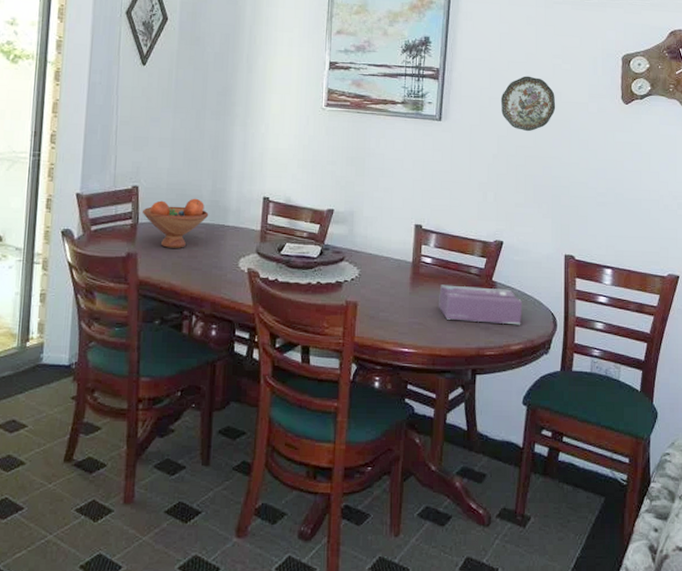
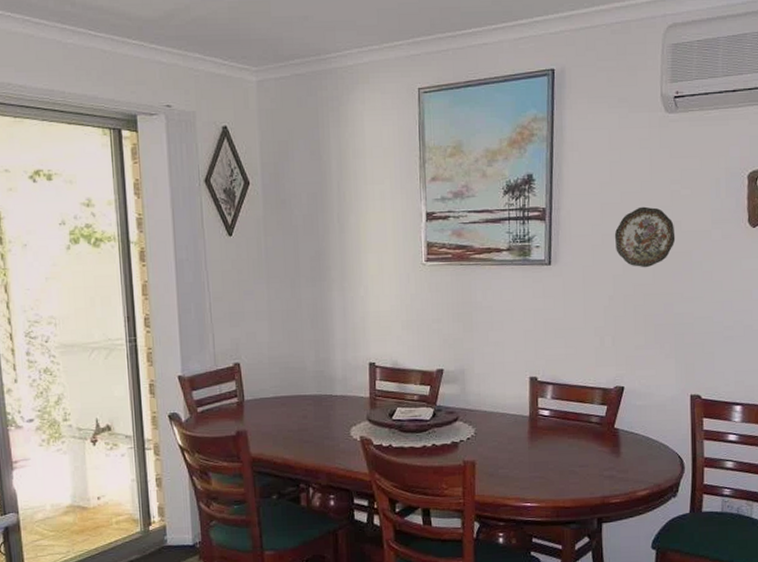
fruit bowl: present [143,198,209,248] -> none [247,370,315,423]
tissue box: present [439,284,523,325] -> none [559,435,648,471]

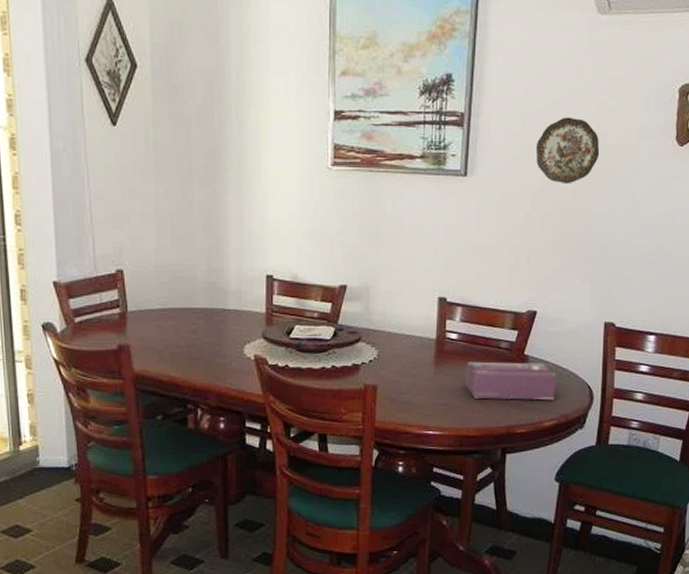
tissue box: none [559,435,648,471] -> present [466,361,557,400]

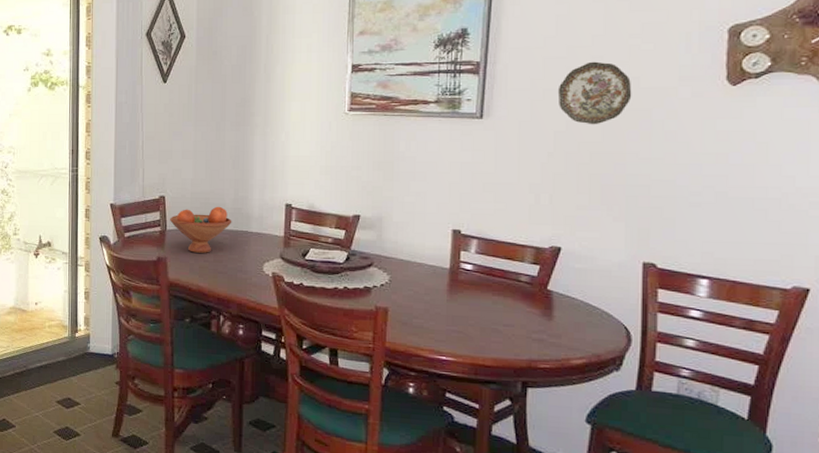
fruit bowl: none [131,280,206,337] -> present [170,206,232,253]
tissue box: present [466,361,557,400] -> none [482,292,586,338]

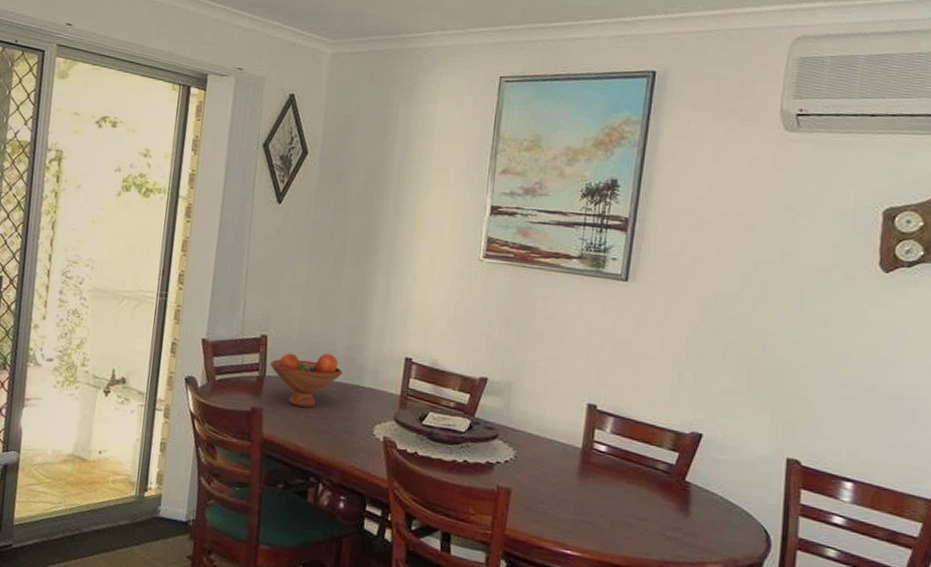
decorative plate: present [557,61,632,125] -> none [707,230,784,301]

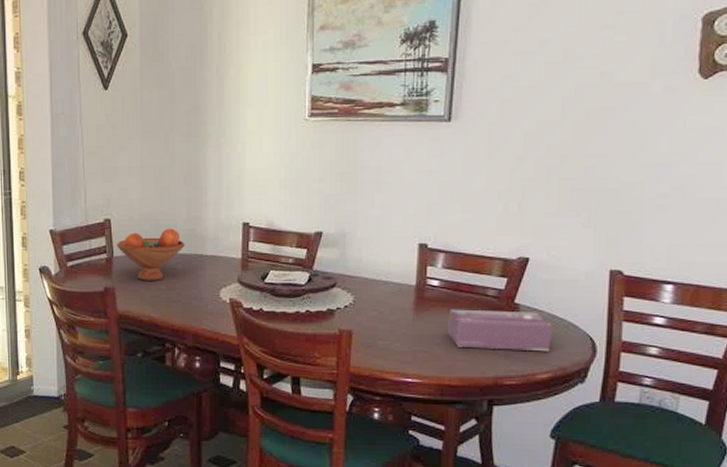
tissue box: none [613,479,725,540] -> present [448,309,553,352]

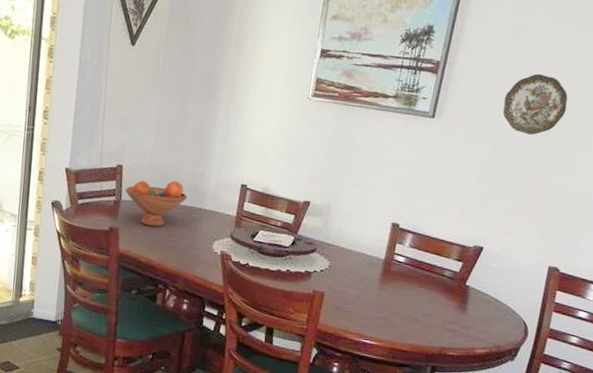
tissue box: present [448,309,553,352] -> none [406,284,495,331]
decorative plate: none [528,55,604,126] -> present [502,73,568,136]

